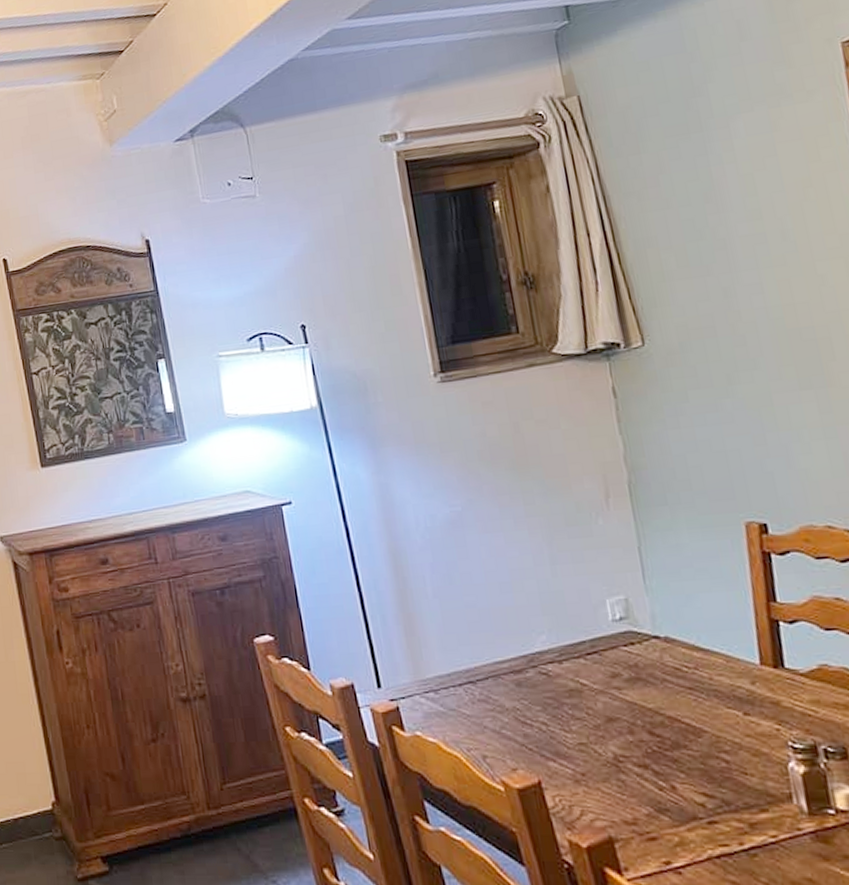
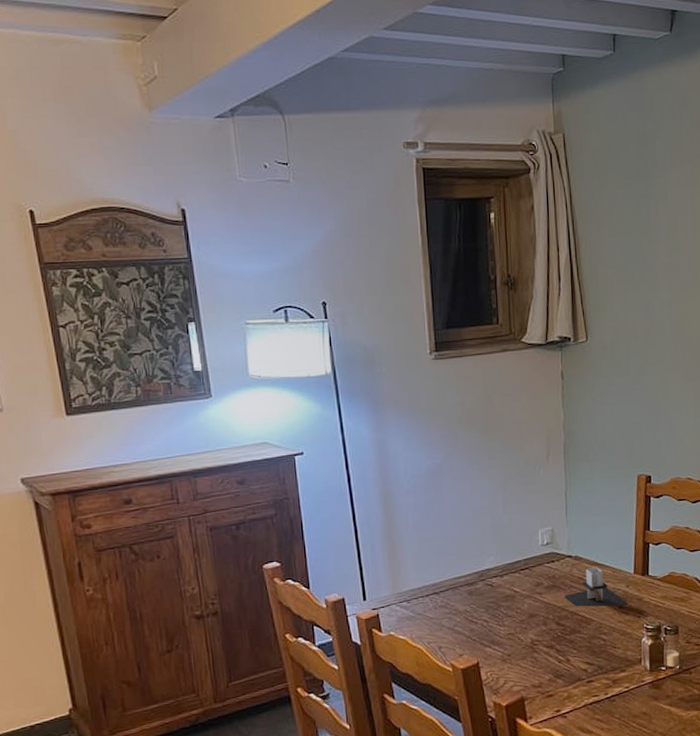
candle: none [655,652,758,713] -> present [564,566,629,607]

